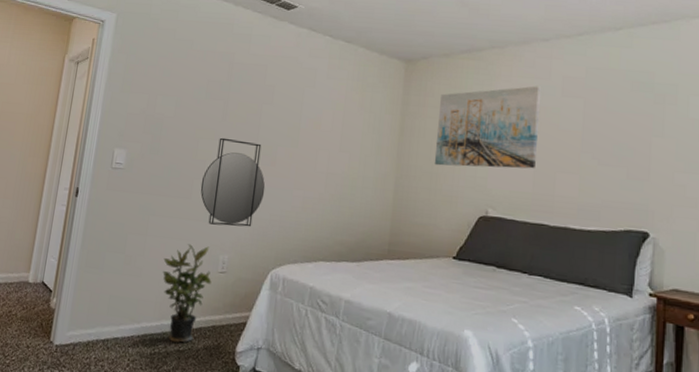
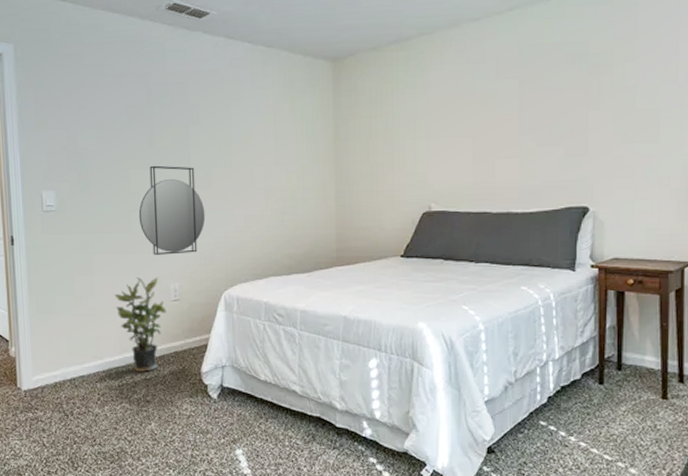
wall art: present [434,86,542,169] -> none [372,71,475,167]

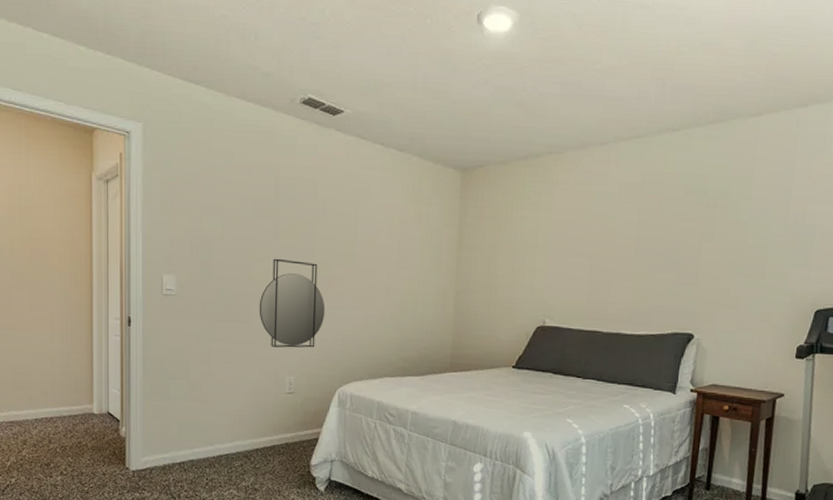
potted plant: present [114,277,167,372] -> none [229,367,280,461]

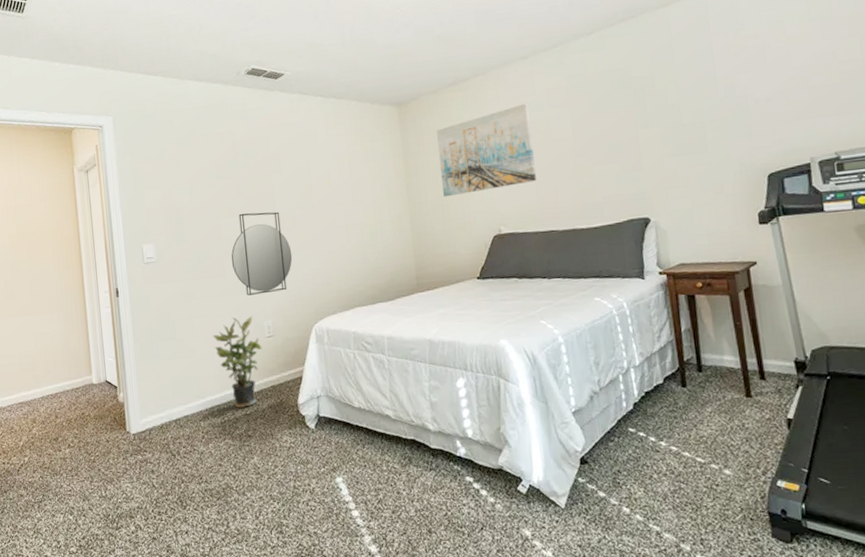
potted plant: none [229,367,280,461] -> present [213,316,262,408]
wall art: none [492,193,599,279] -> present [437,103,536,197]

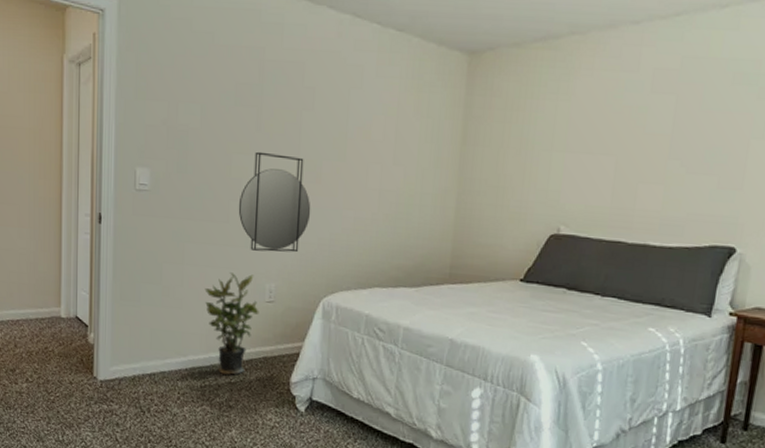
wall art: present [437,103,536,197] -> none [500,80,628,180]

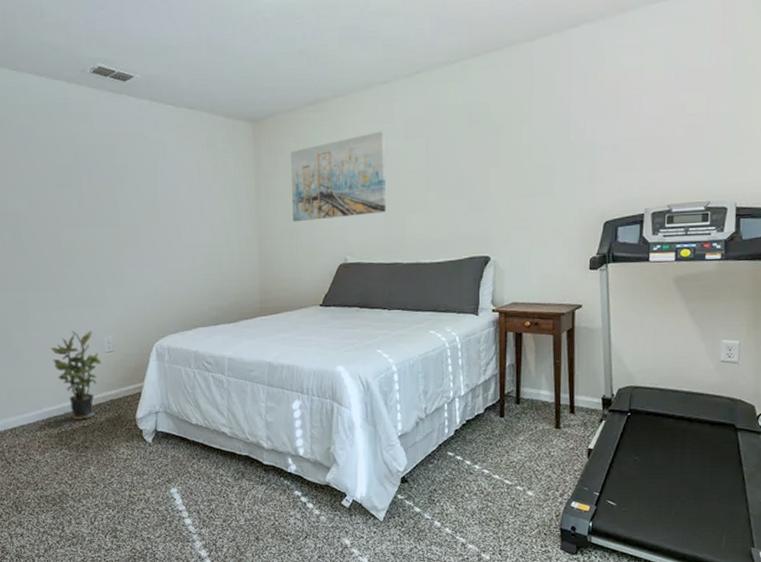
home mirror: present [238,151,311,253] -> none [71,224,136,309]
wall art: none [500,80,628,180] -> present [290,131,386,222]

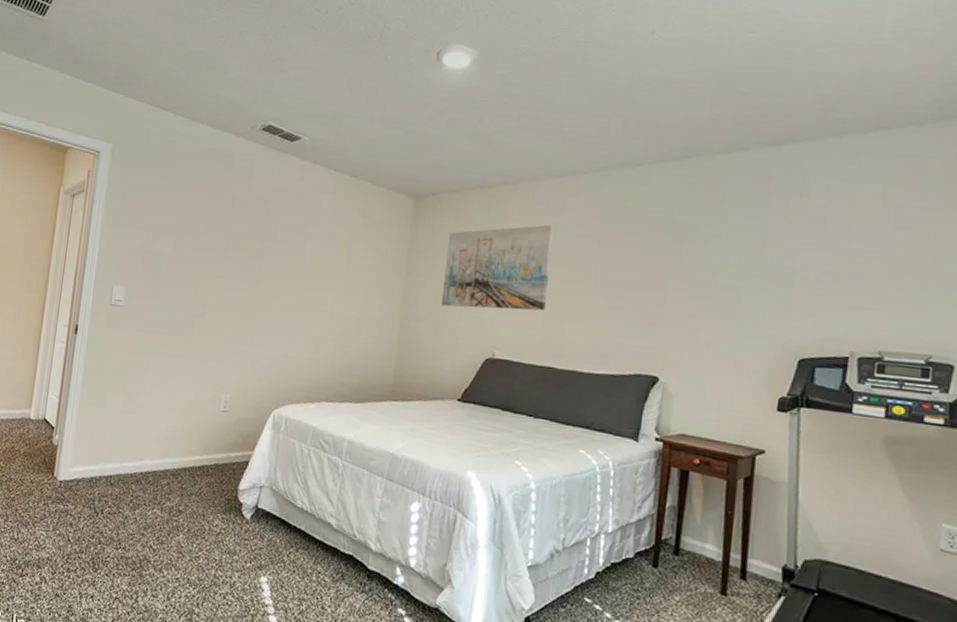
potted plant: present [51,330,102,420] -> none [164,383,214,481]

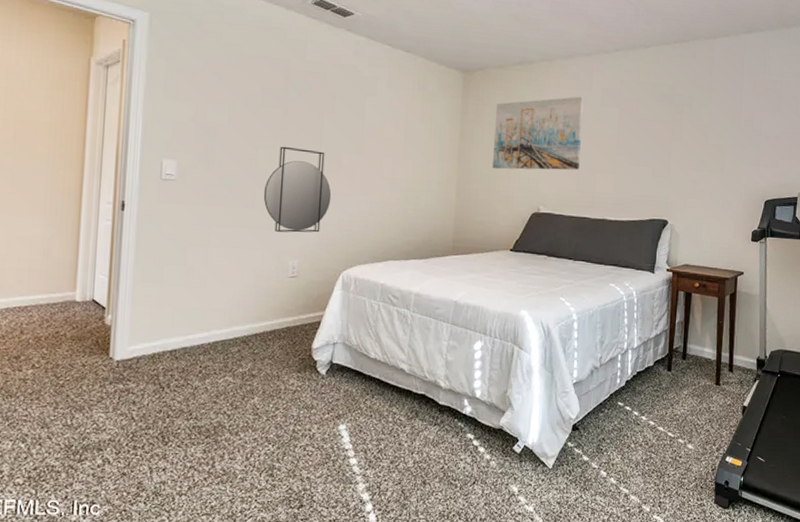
home mirror: none [201,275,268,367] -> present [263,146,332,233]

